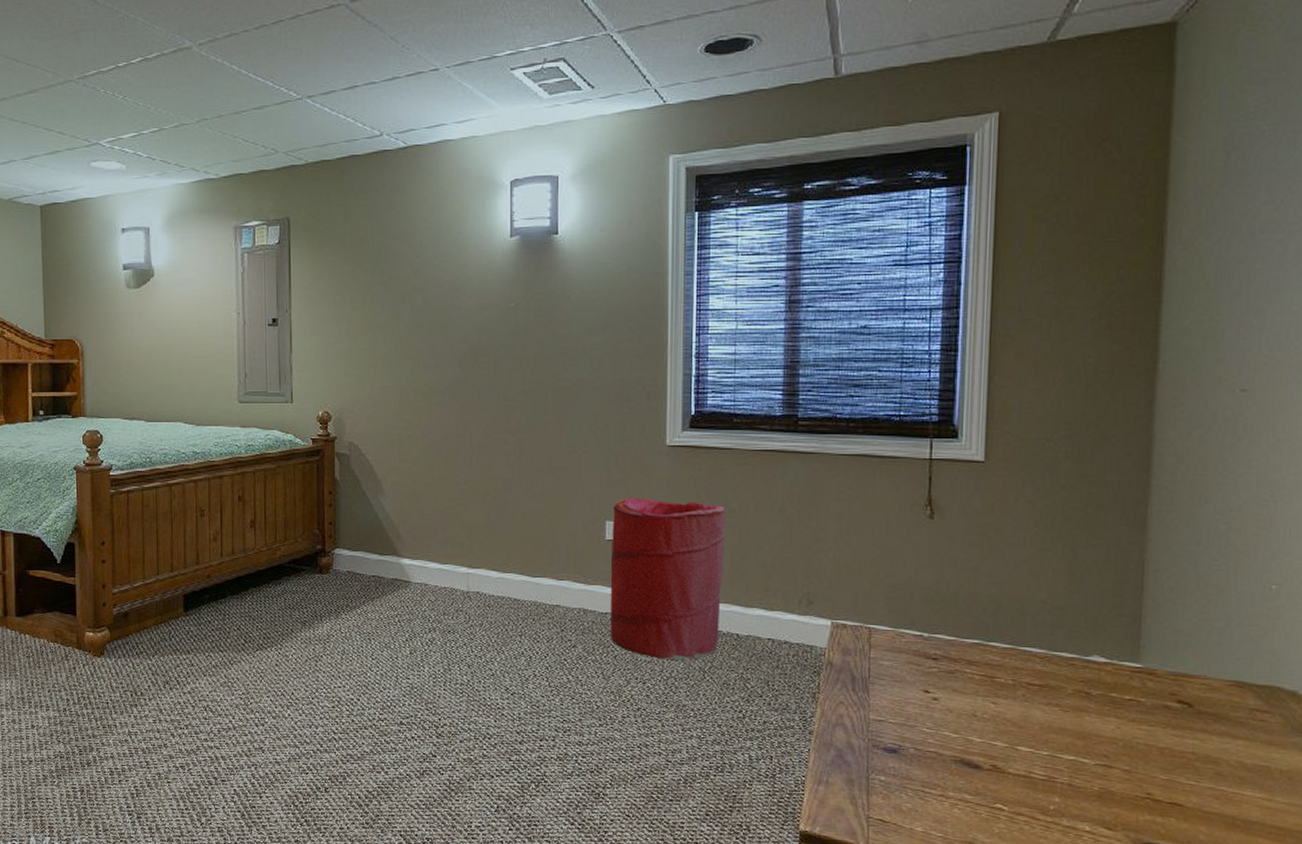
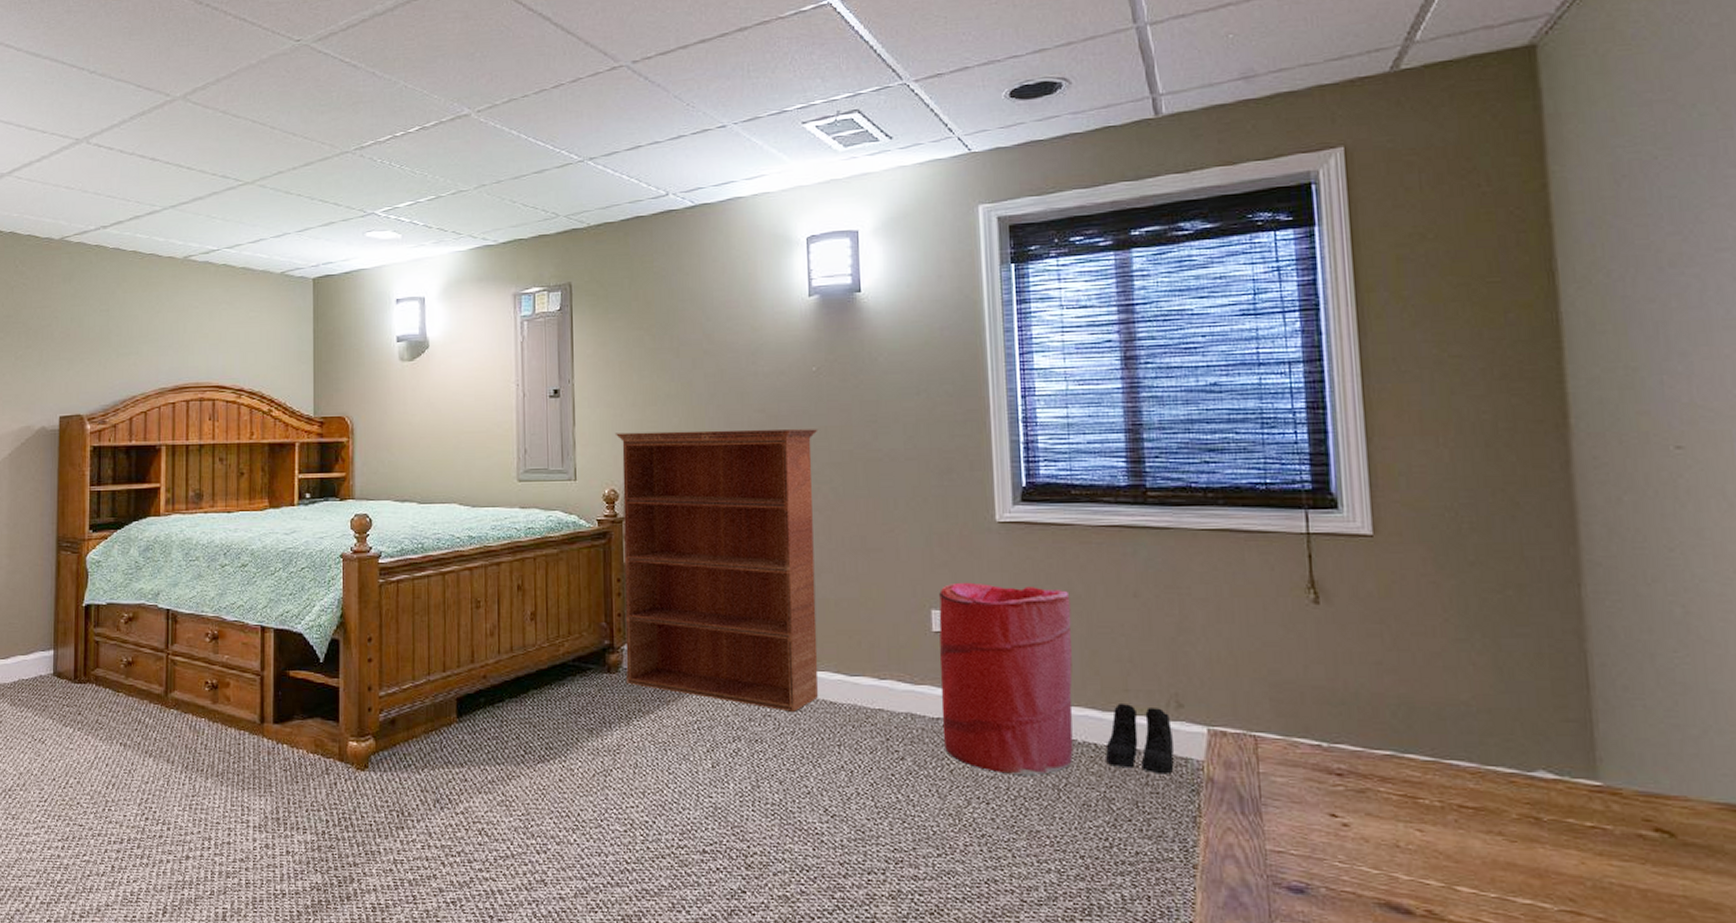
bookcase: none [328,359,514,607] -> present [614,429,818,712]
boots: none [745,600,802,659] -> present [1106,702,1174,775]

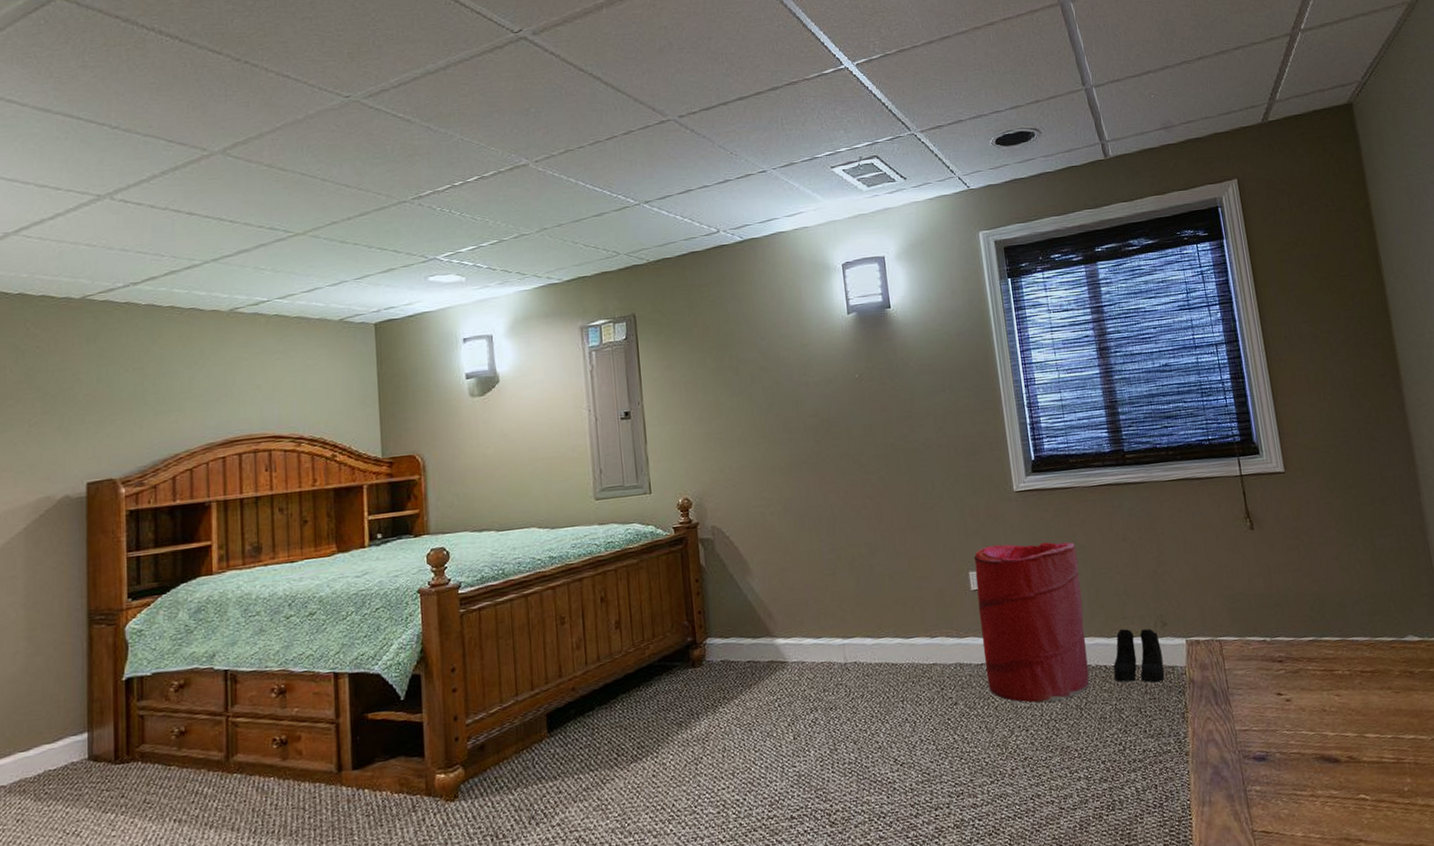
bookcase: present [614,429,818,712] -> none [684,427,881,678]

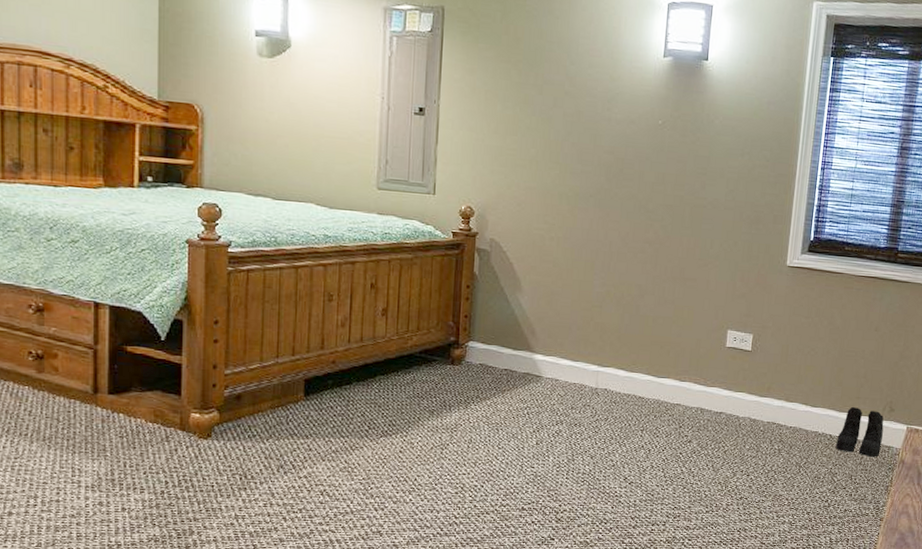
laundry hamper: present [974,542,1089,703] -> none [723,310,831,456]

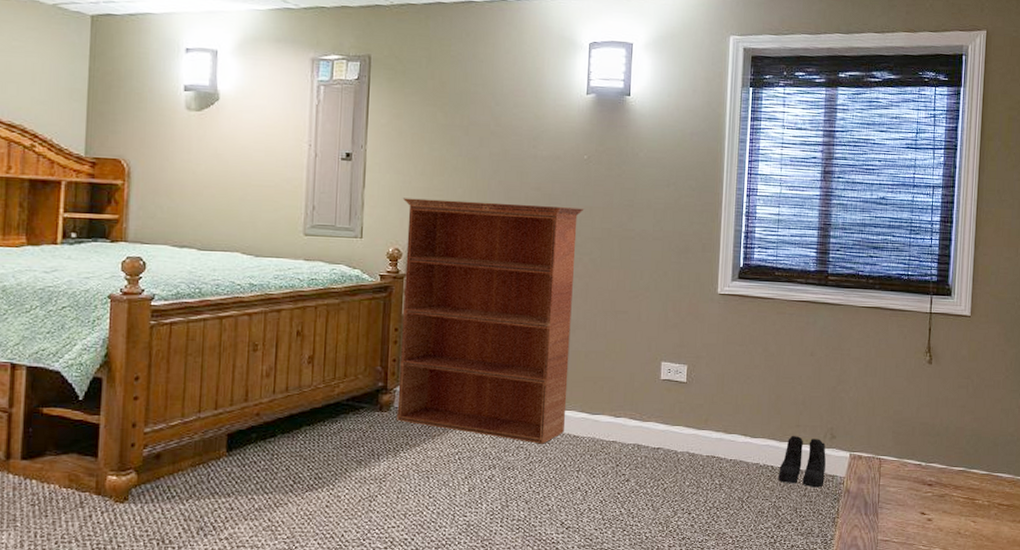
bookcase: none [468,155,657,403] -> present [397,198,584,444]

